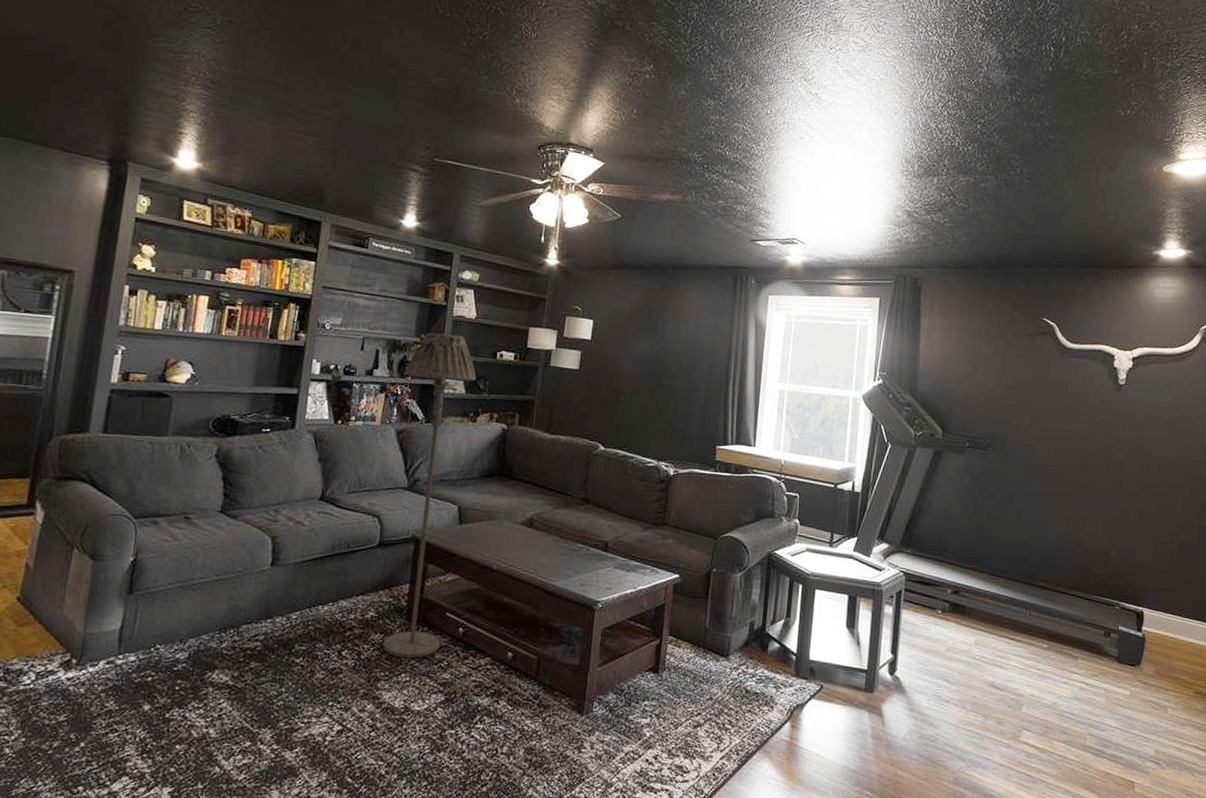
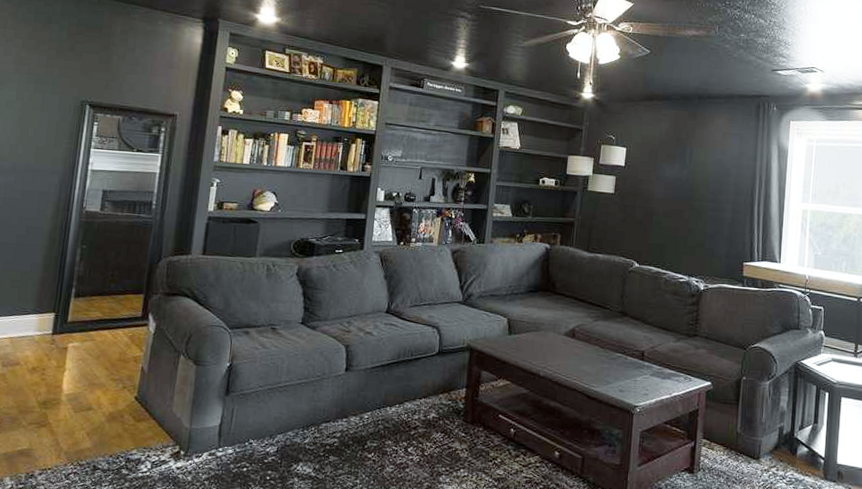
floor lamp: present [383,332,477,659] -> none [443,162,522,456]

